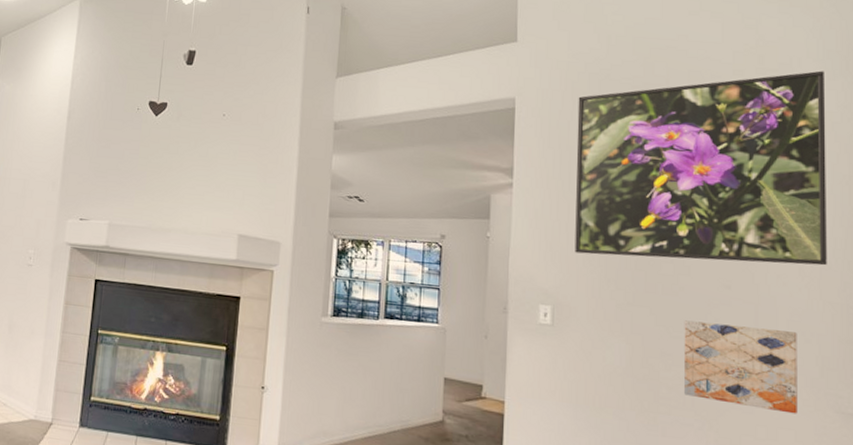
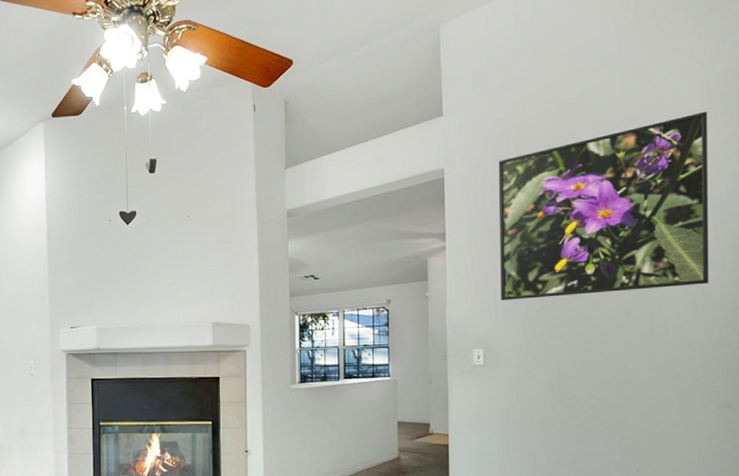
wall art: present [683,320,797,414] -> none [593,344,685,412]

